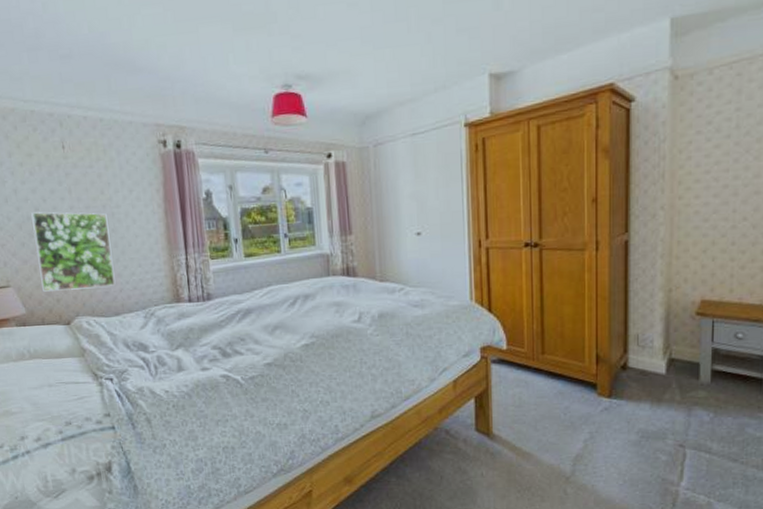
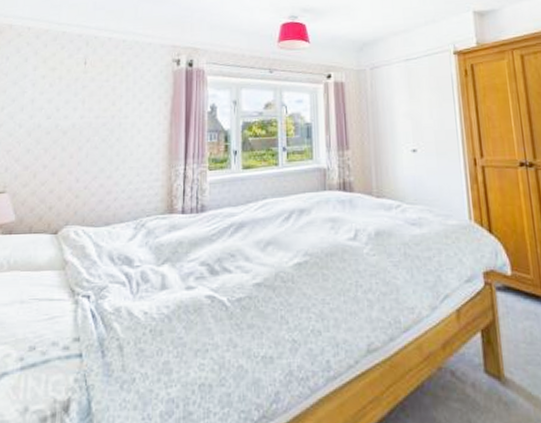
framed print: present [31,212,116,292] -> none [37,120,114,199]

